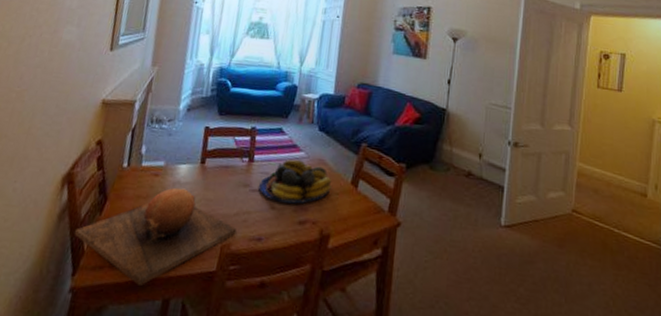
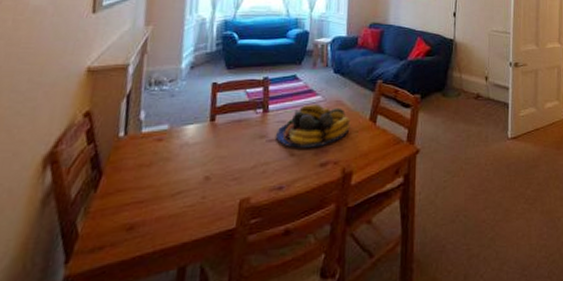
chopping board: present [74,187,237,287] -> none [63,149,255,260]

